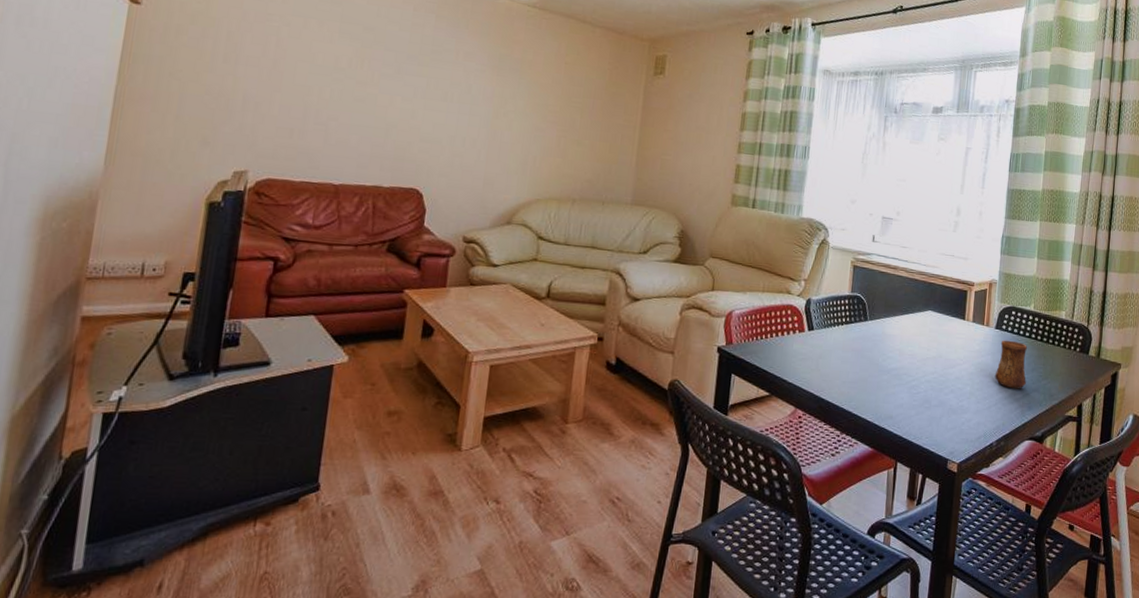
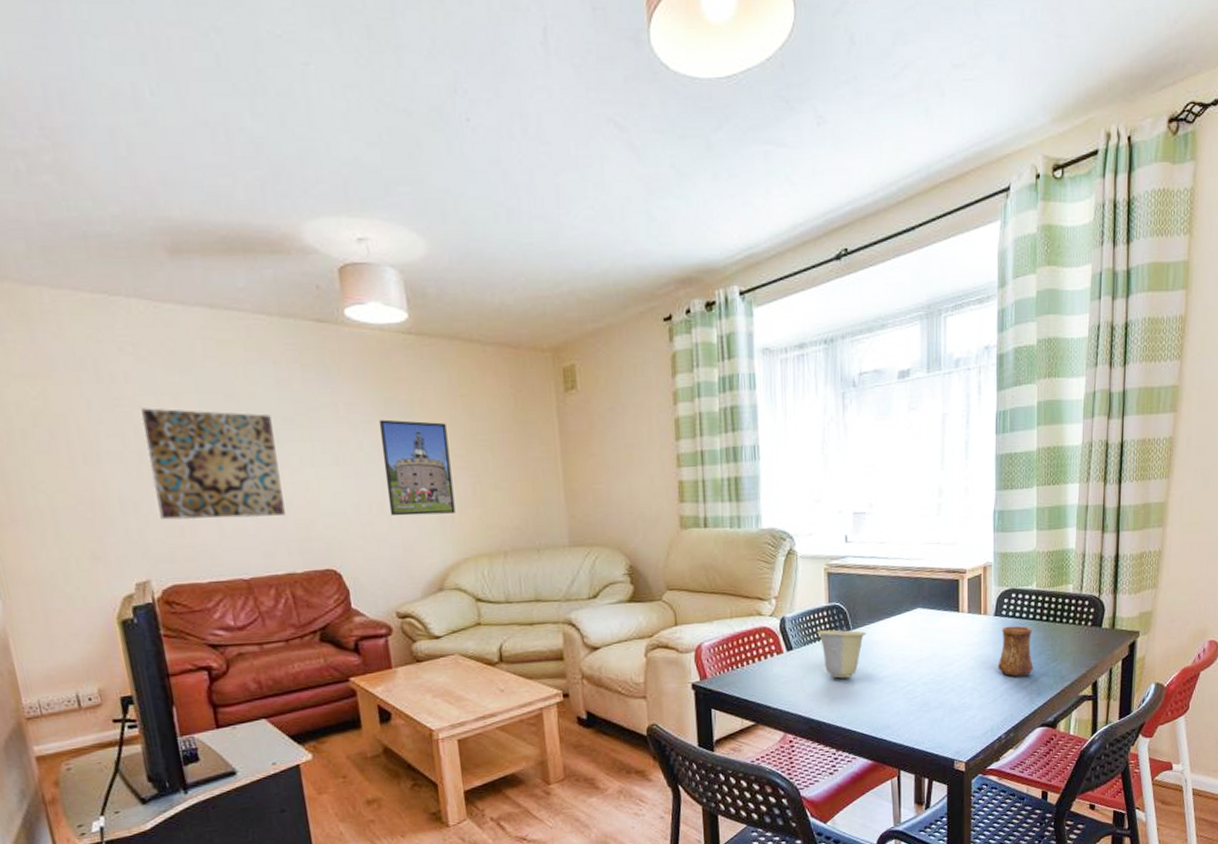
wall art: none [276,26,399,136] -> present [141,408,285,520]
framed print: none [480,70,547,159] -> present [378,419,456,516]
cup: none [837,316,881,365] -> present [816,629,867,678]

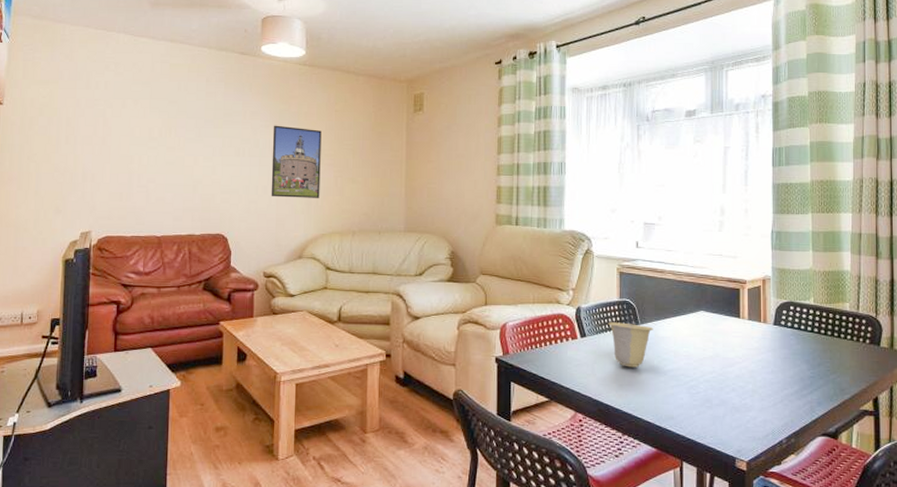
wall art: present [141,408,285,520] -> none [108,107,198,191]
cup: present [997,625,1033,677] -> none [777,336,813,385]

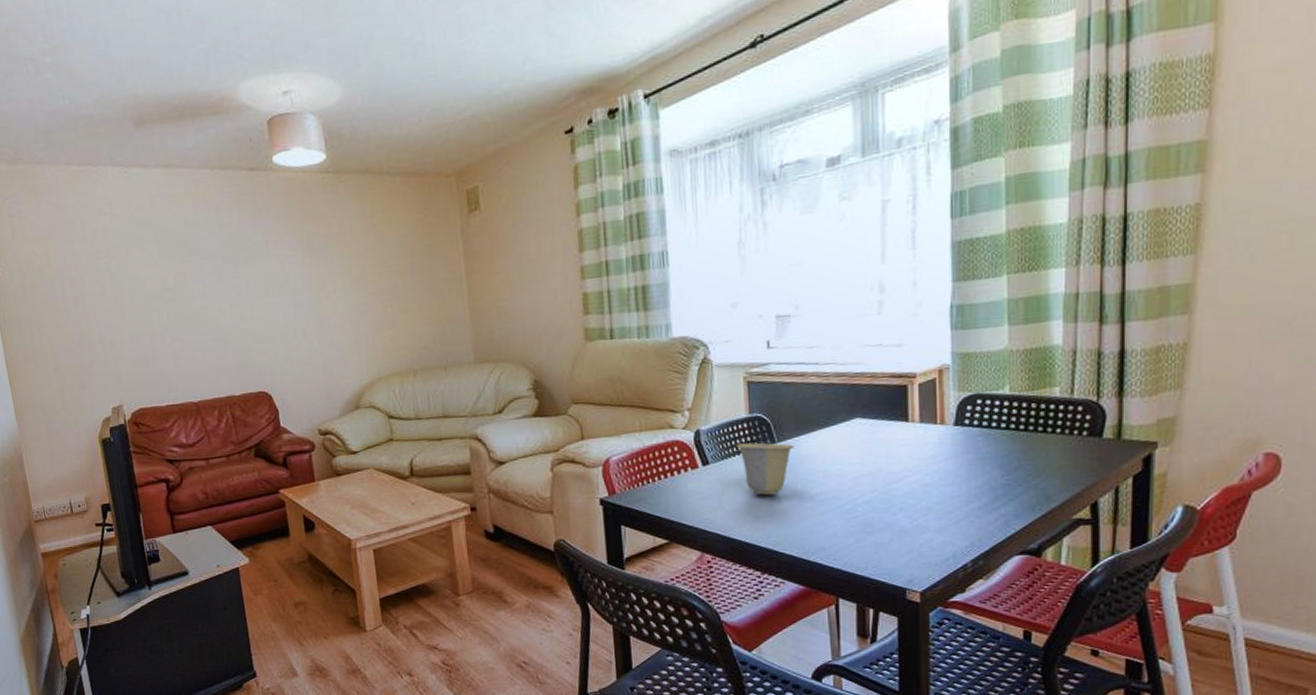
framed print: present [271,125,322,198] -> none [302,252,369,341]

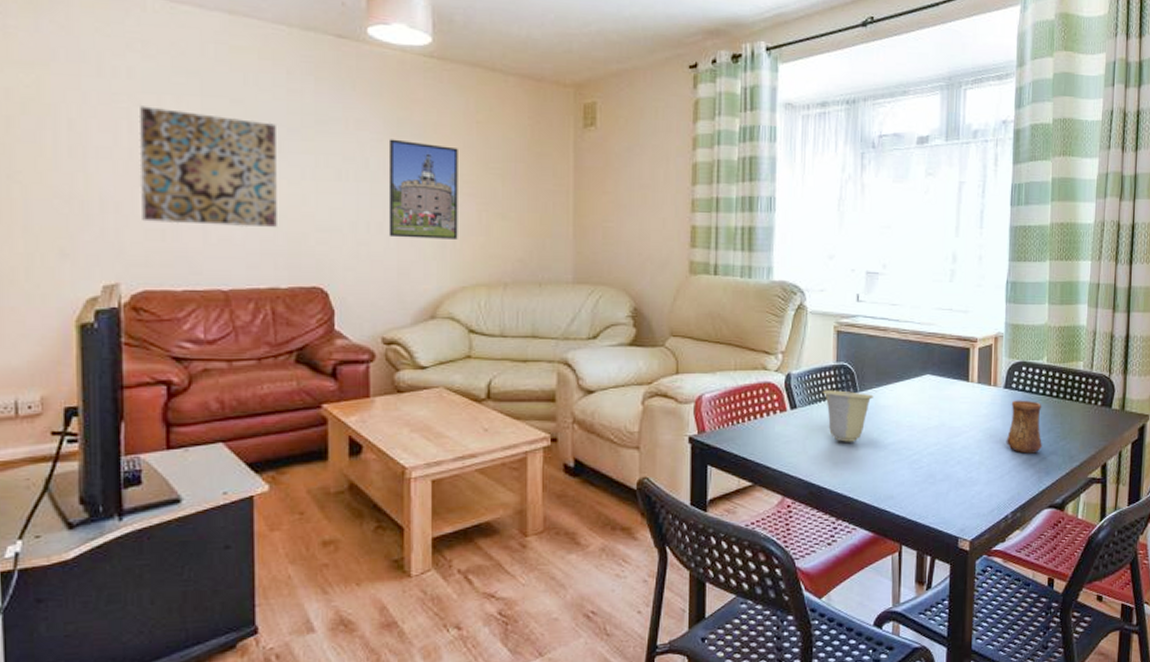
wall art: none [115,256,226,353] -> present [138,106,277,228]
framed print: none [302,252,369,341] -> present [388,139,458,239]
cup: none [960,436,1008,496] -> present [1006,400,1042,454]

